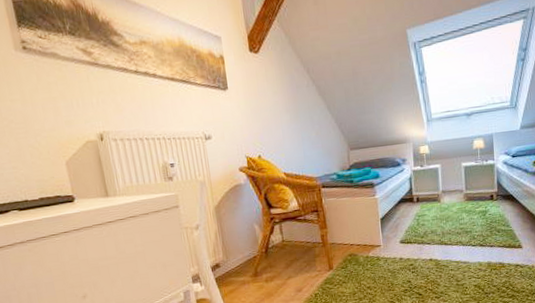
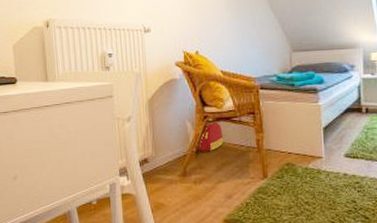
backpack: none [266,222,291,251] -> present [197,122,224,151]

